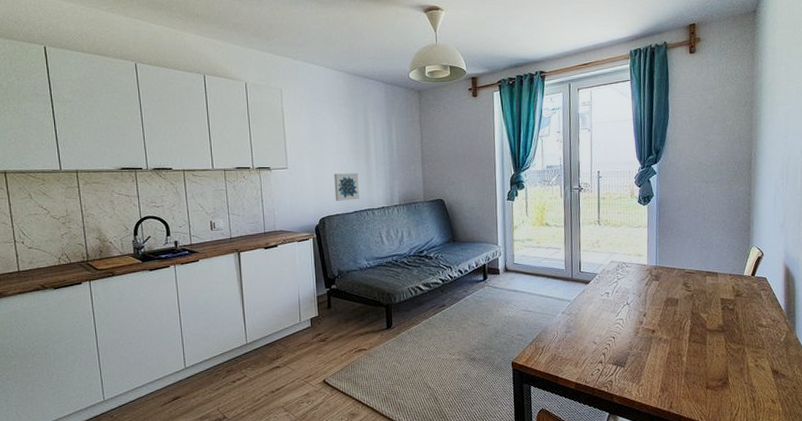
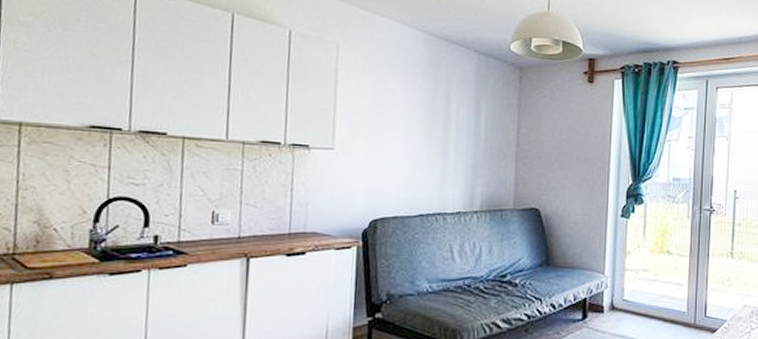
wall art: present [334,172,359,201] -> none [394,162,430,200]

